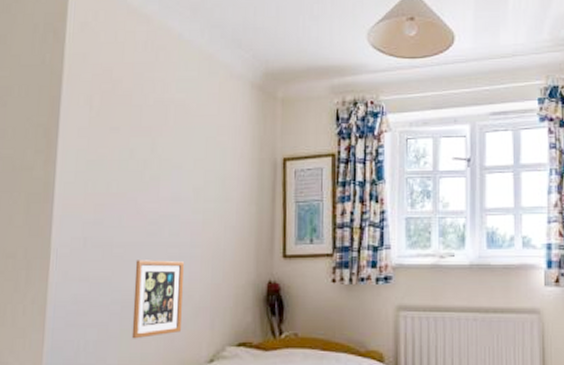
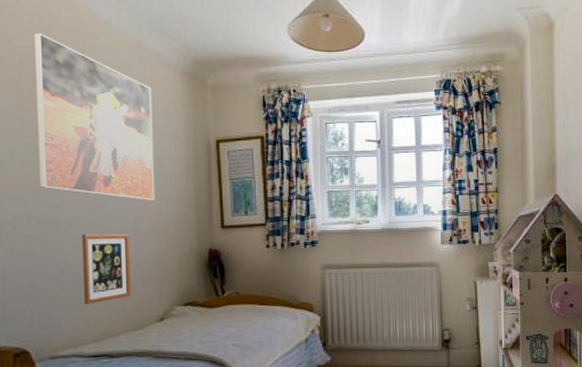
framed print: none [99,48,219,224] -> present [34,32,156,200]

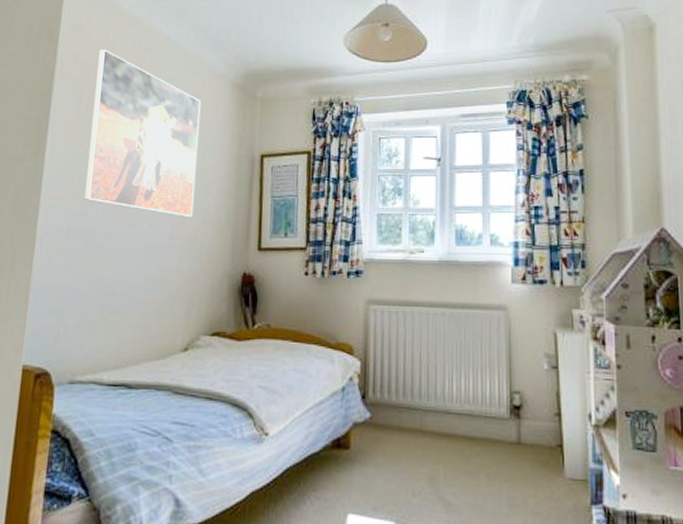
picture frame: present [81,233,131,305] -> none [110,249,163,327]

